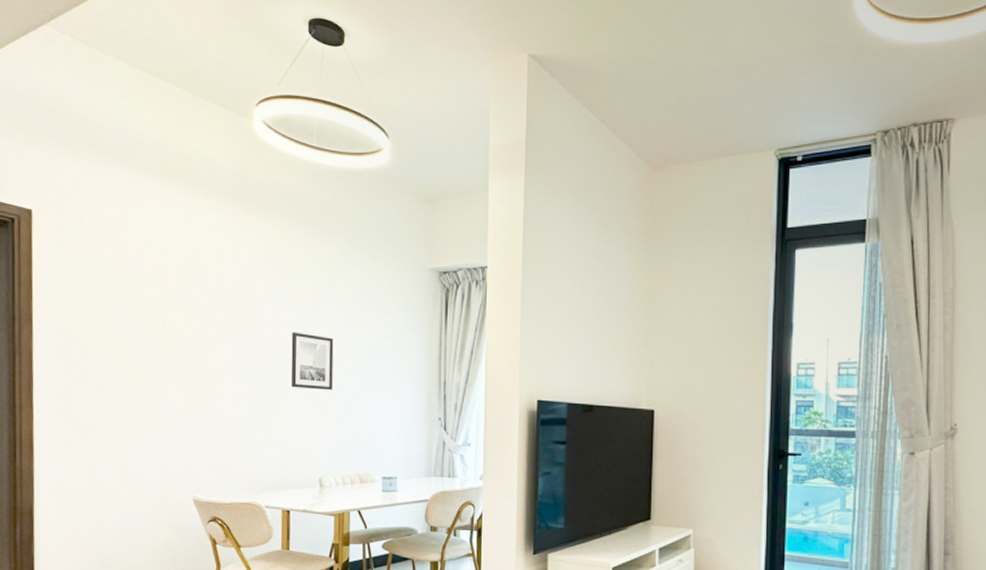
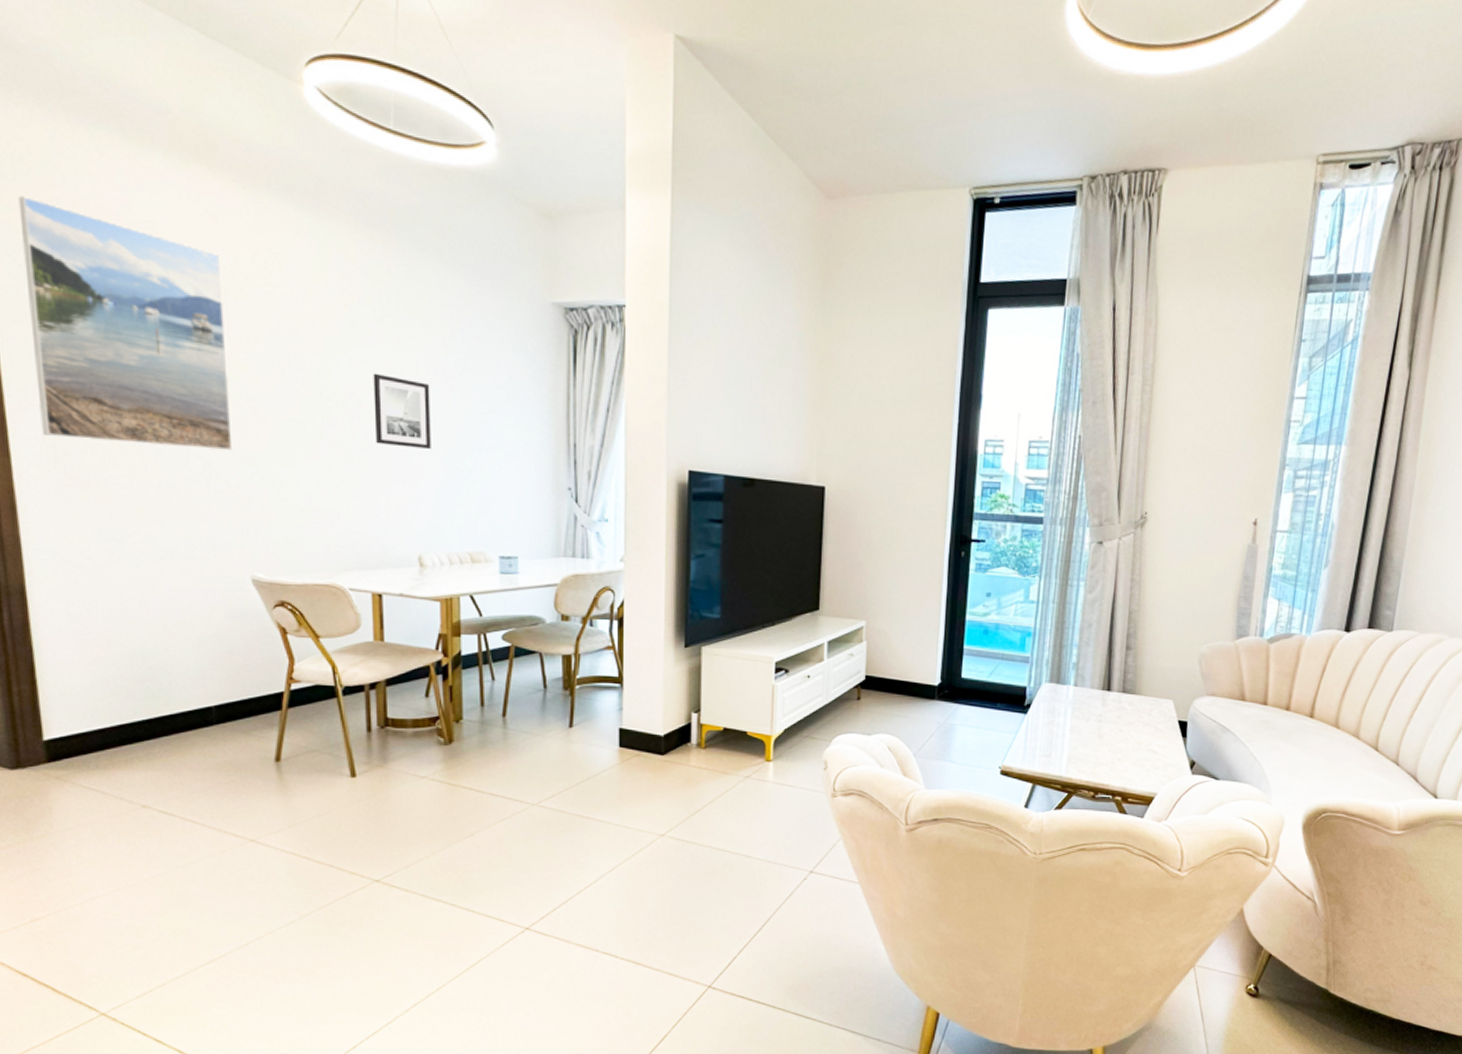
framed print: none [56,217,188,397] -> present [18,196,233,450]

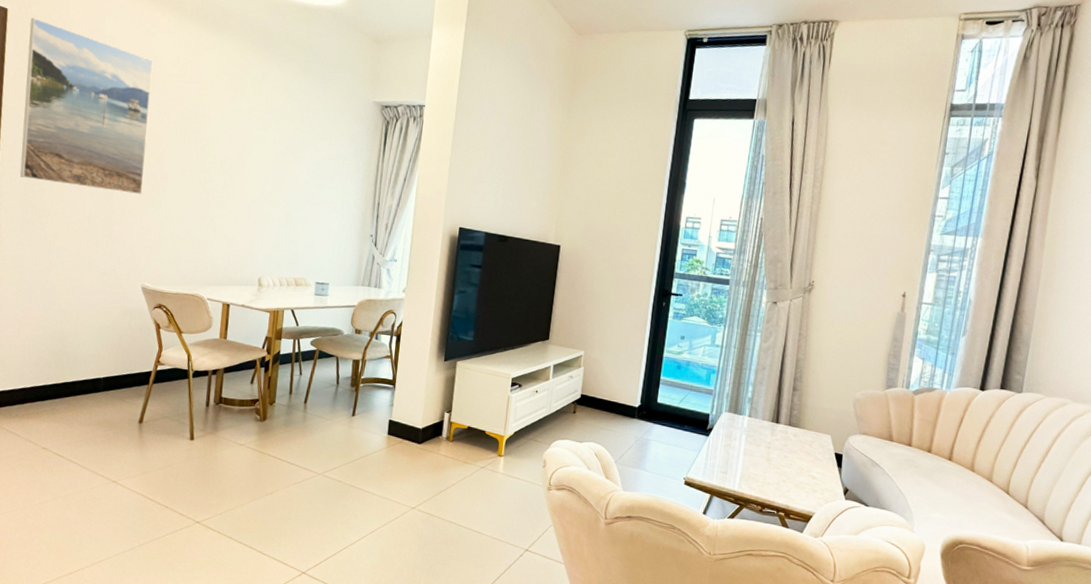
wall art: present [373,373,431,449] -> none [240,145,282,201]

